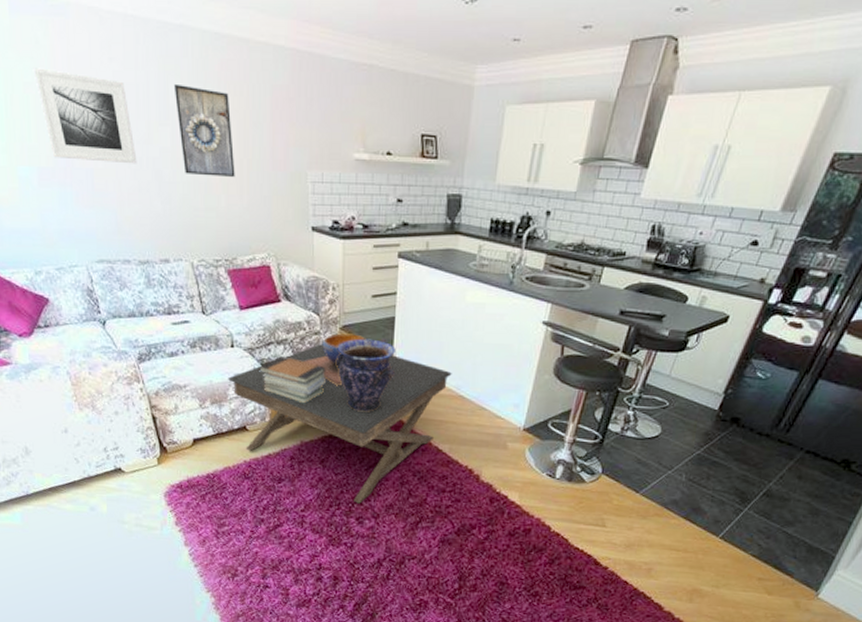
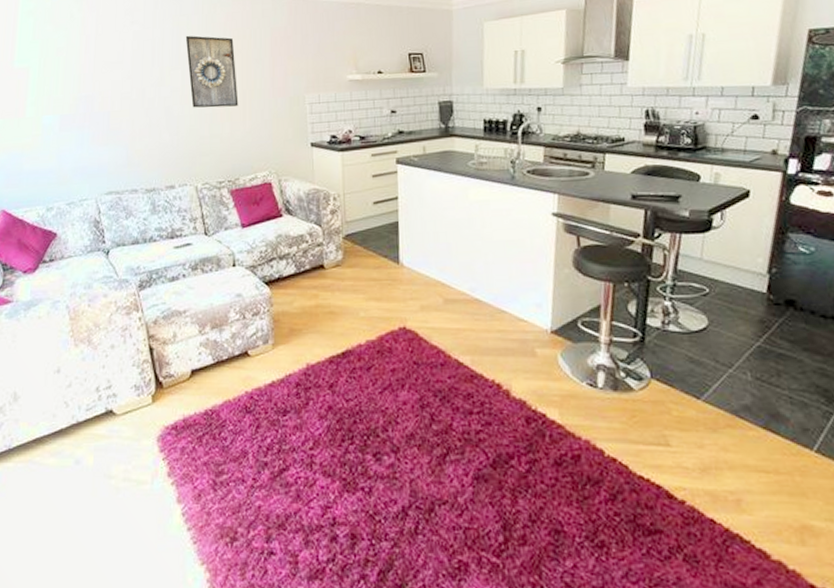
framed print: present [33,68,137,164] -> none [66,35,150,106]
coffee table: present [228,344,452,504] -> none [229,255,464,435]
book stack: present [259,356,326,404] -> none [261,271,331,321]
decorative bowl: present [304,333,365,386] -> none [307,242,369,299]
vase: present [337,338,396,412] -> none [341,246,404,326]

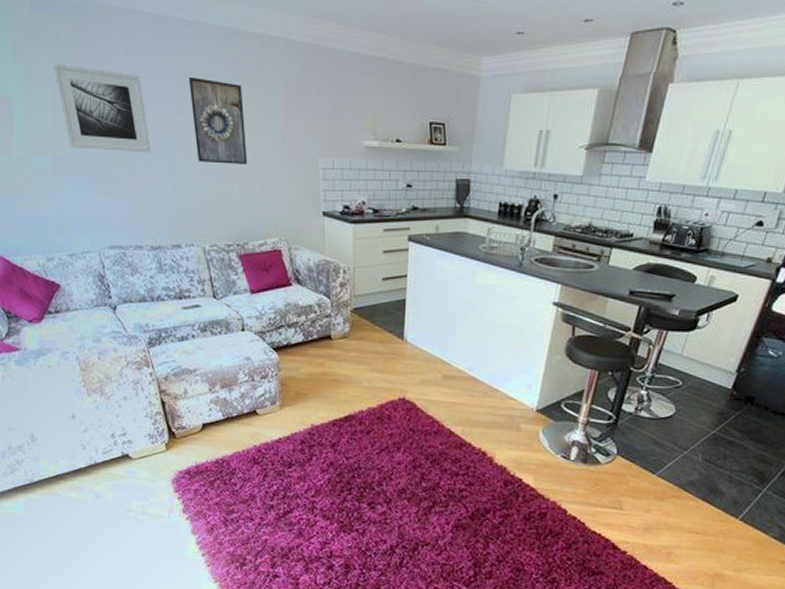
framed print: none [66,35,150,106] -> present [51,63,151,153]

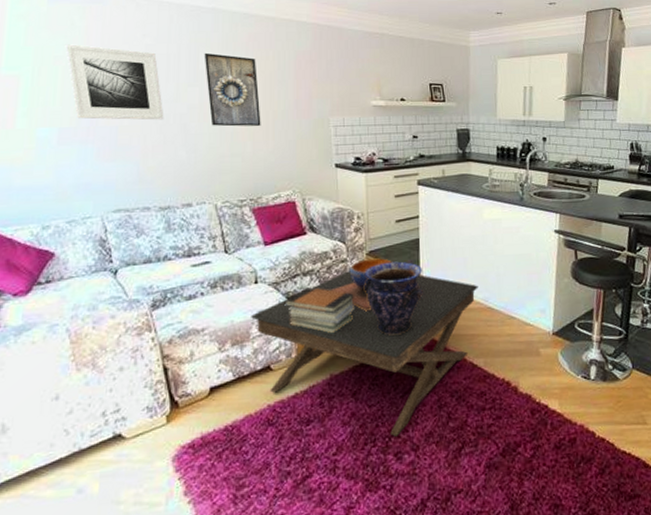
coffee table: none [238,327,463,488] -> present [251,271,478,437]
book stack: none [270,339,337,387] -> present [284,287,354,334]
decorative bowl: none [315,316,376,369] -> present [331,258,392,312]
vase: none [348,321,407,395] -> present [364,261,424,336]

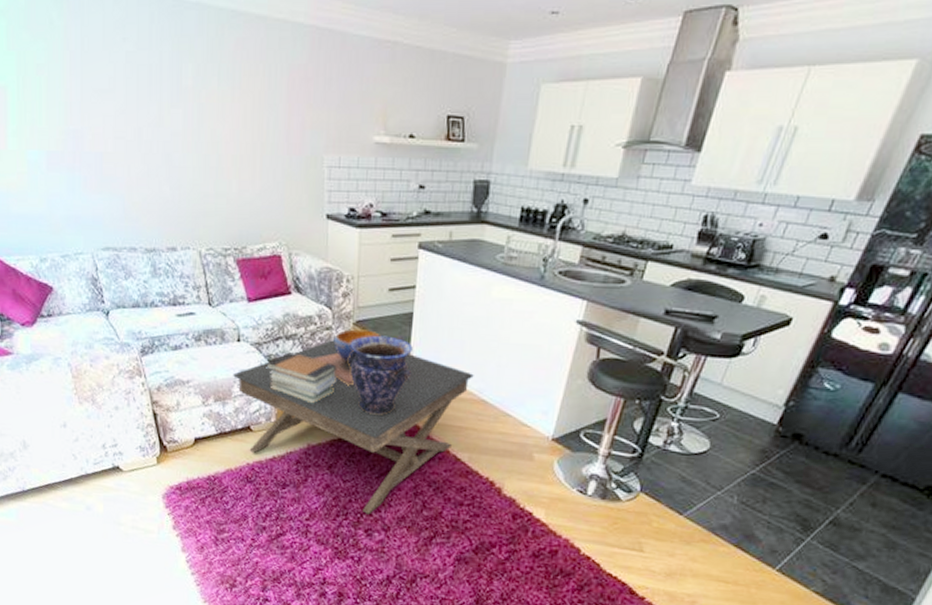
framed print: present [65,44,164,120] -> none [46,49,147,148]
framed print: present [204,52,261,127] -> none [187,63,248,161]

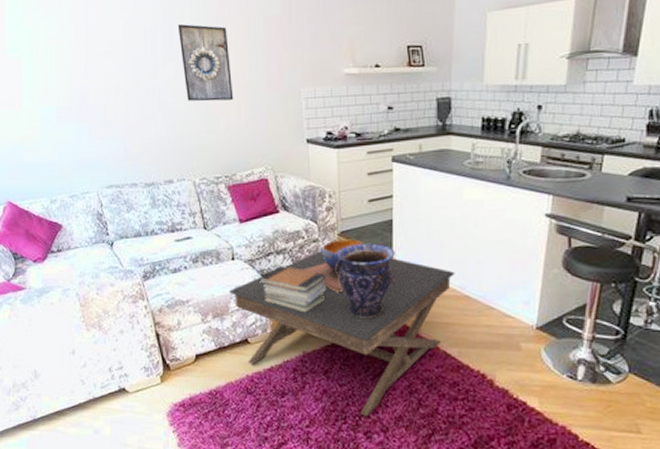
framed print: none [187,63,248,161] -> present [177,23,234,102]

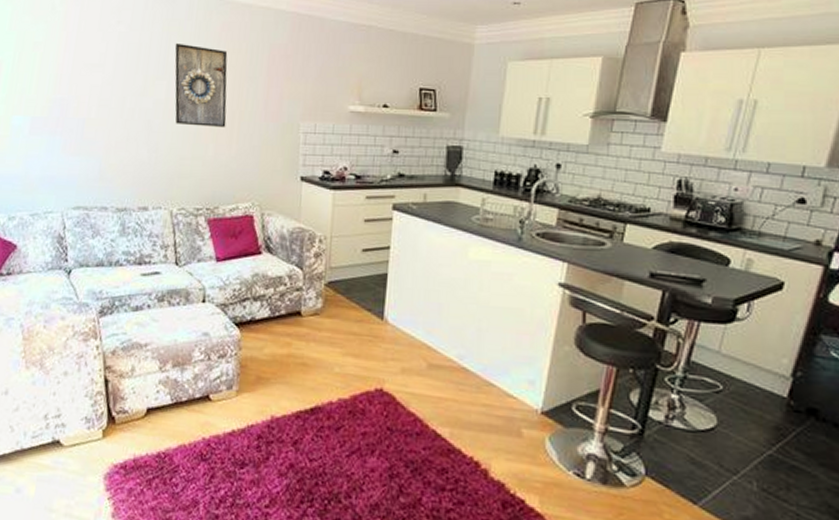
coffee table: present [229,251,455,416] -> none [195,301,453,501]
book stack: present [259,266,326,313] -> none [230,314,306,371]
decorative bowl: present [303,239,364,293] -> none [282,290,353,351]
vase: present [336,243,397,318] -> none [319,296,387,384]

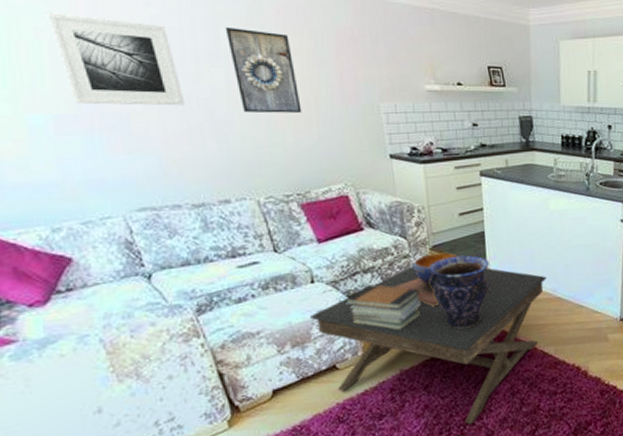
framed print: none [44,30,130,115] -> present [46,13,185,106]
coffee table: none [195,301,453,501] -> present [310,266,547,425]
book stack: none [230,314,306,371] -> present [345,284,421,331]
decorative bowl: none [282,290,353,351] -> present [395,252,457,307]
vase: none [319,296,387,384] -> present [429,255,492,330]

